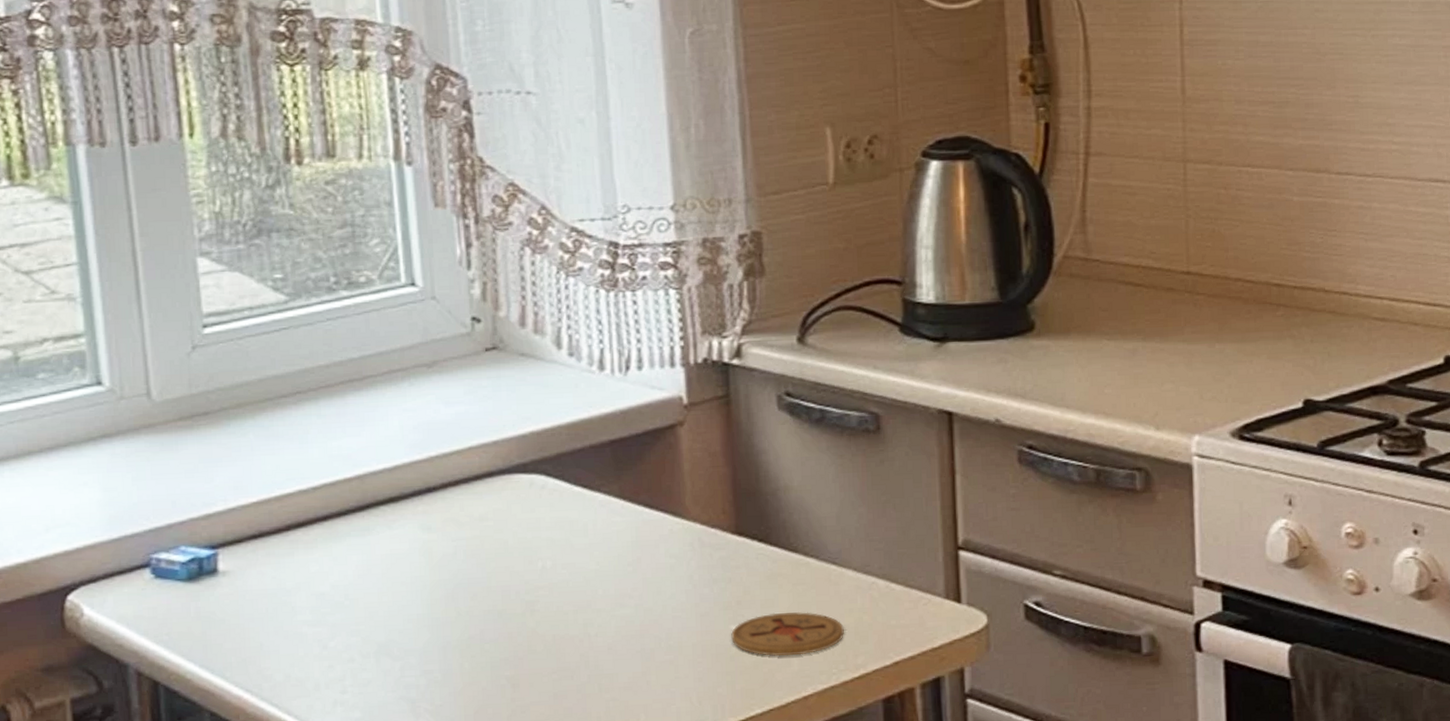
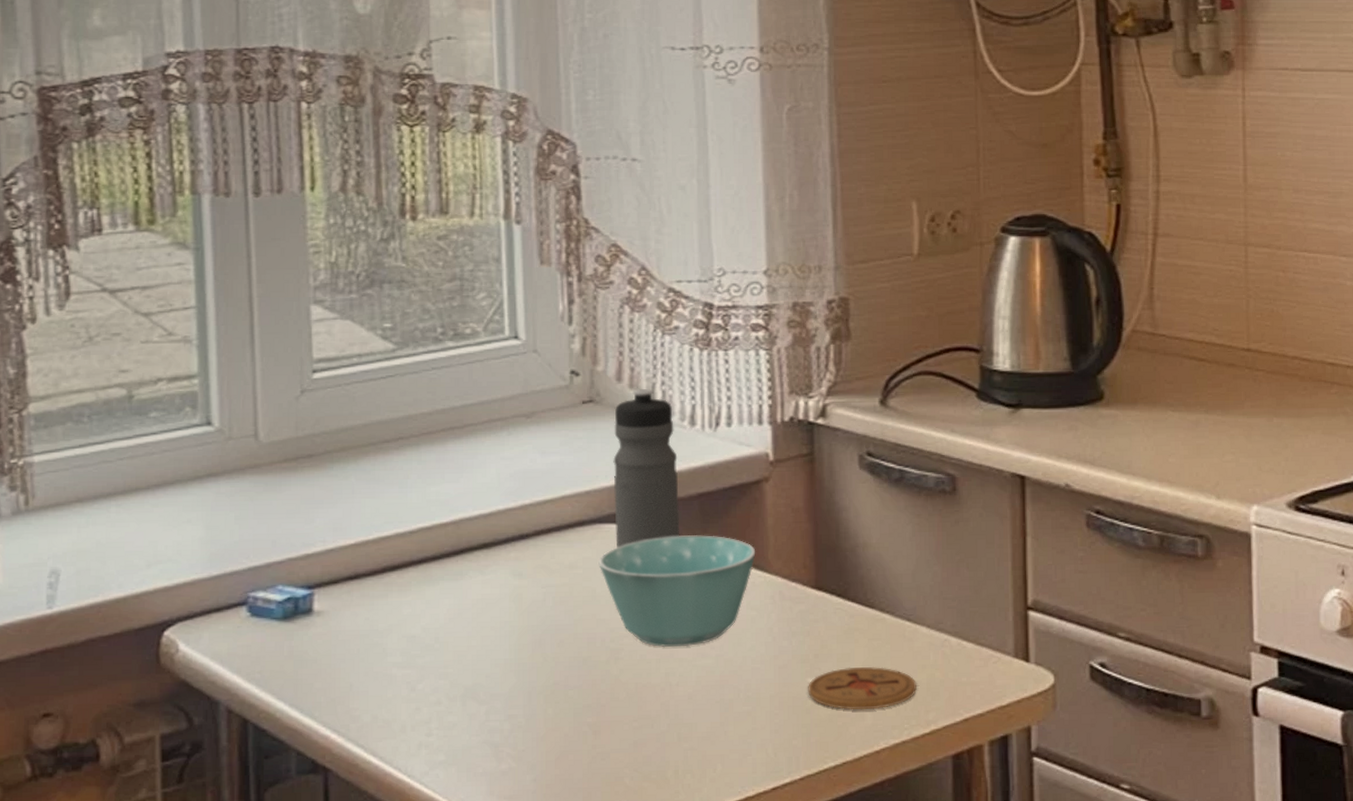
bowl: none [509,483,673,599] -> present [598,535,756,648]
water bottle: none [519,333,593,499] -> present [613,388,680,549]

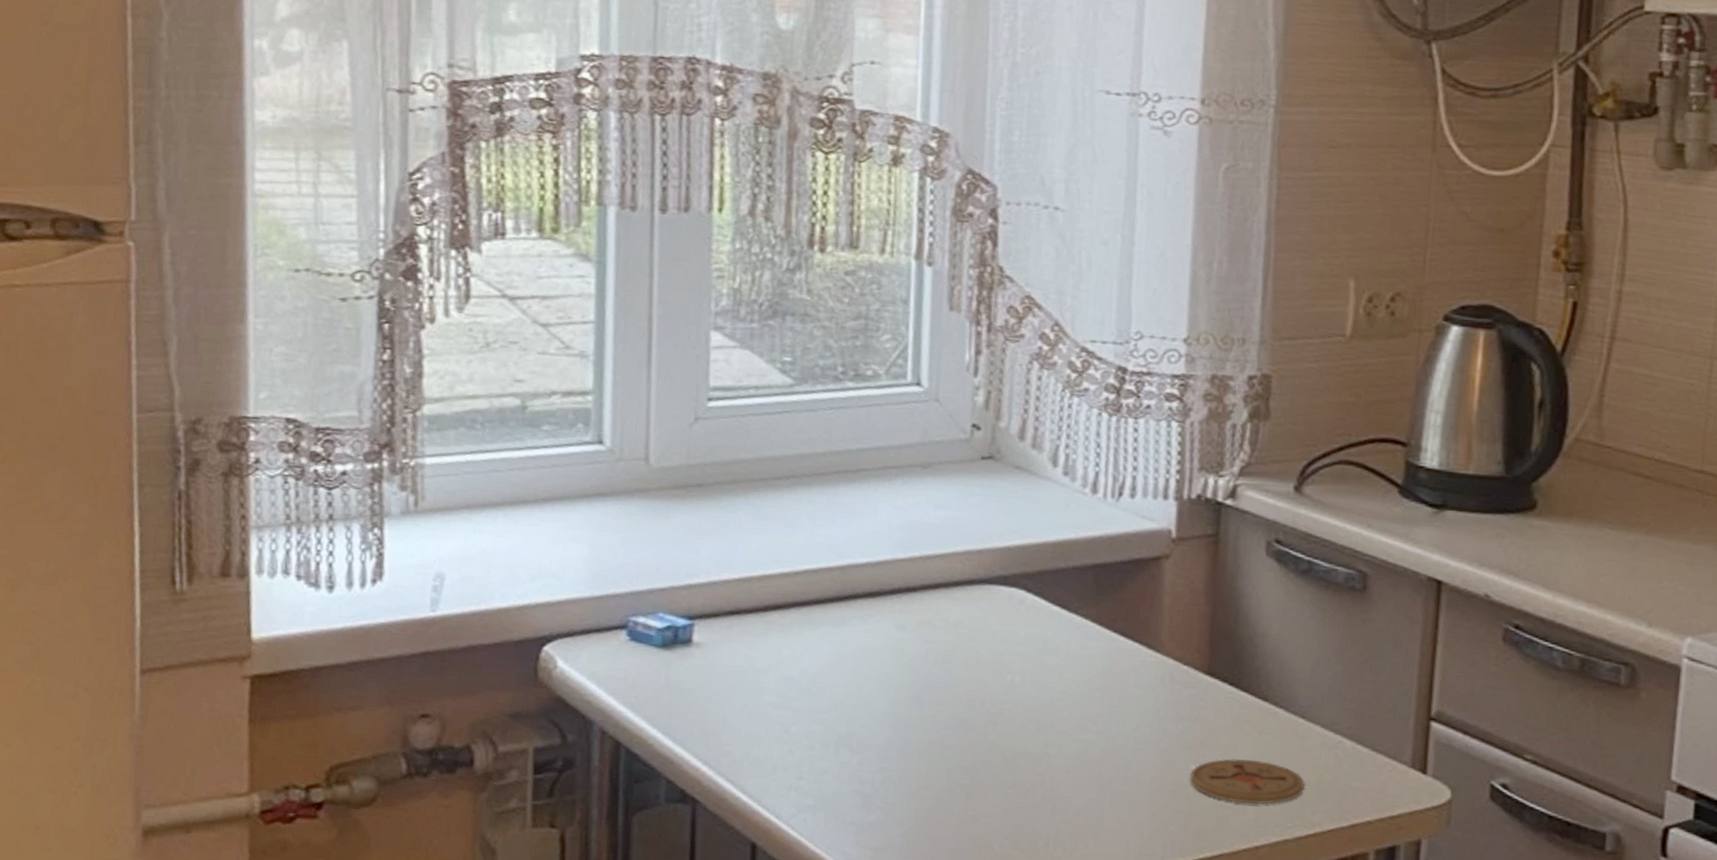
bowl: present [598,535,756,648] -> none [985,605,1149,720]
water bottle: present [613,388,680,549] -> none [1004,449,1076,612]

